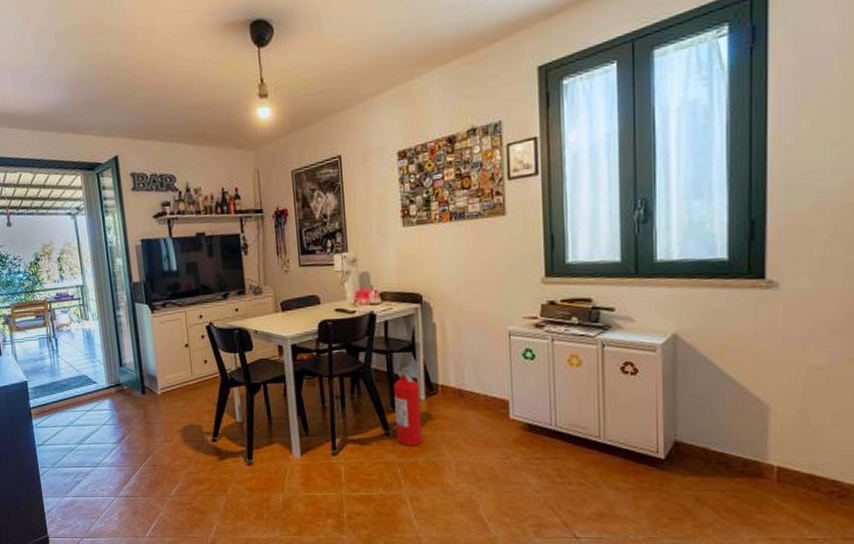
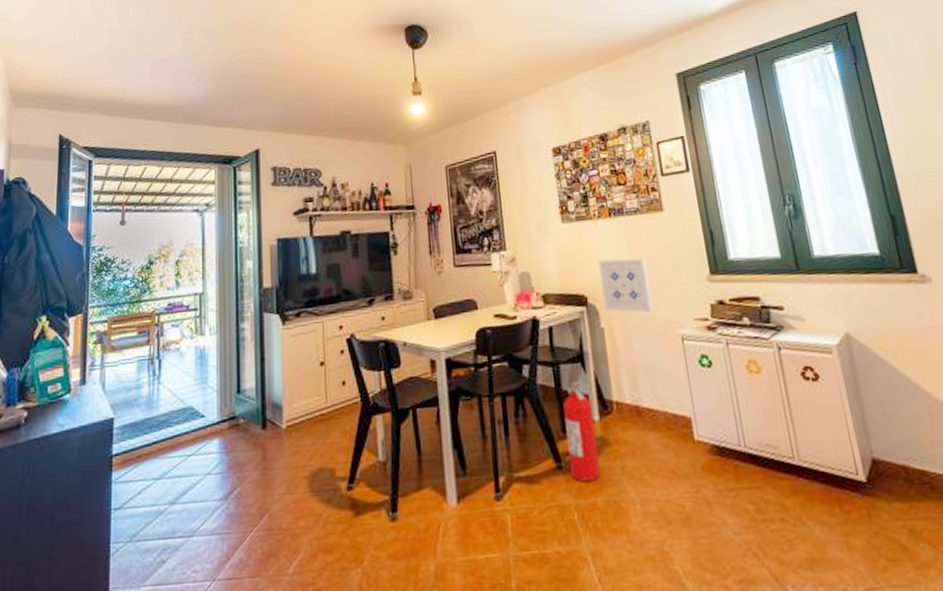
wall art: none [435,260,484,311] -> present [598,258,653,313]

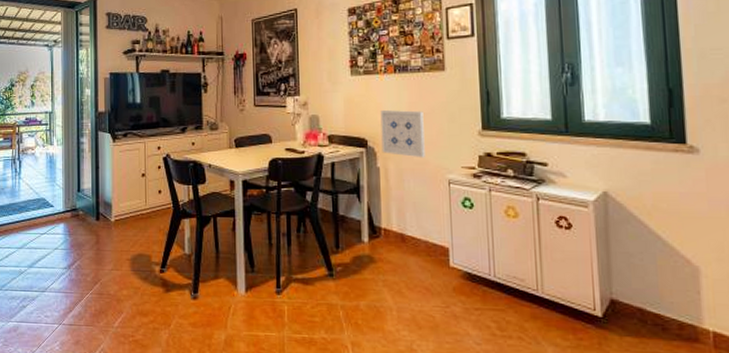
fire extinguisher: present [563,382,600,482] -> none [338,209,365,289]

